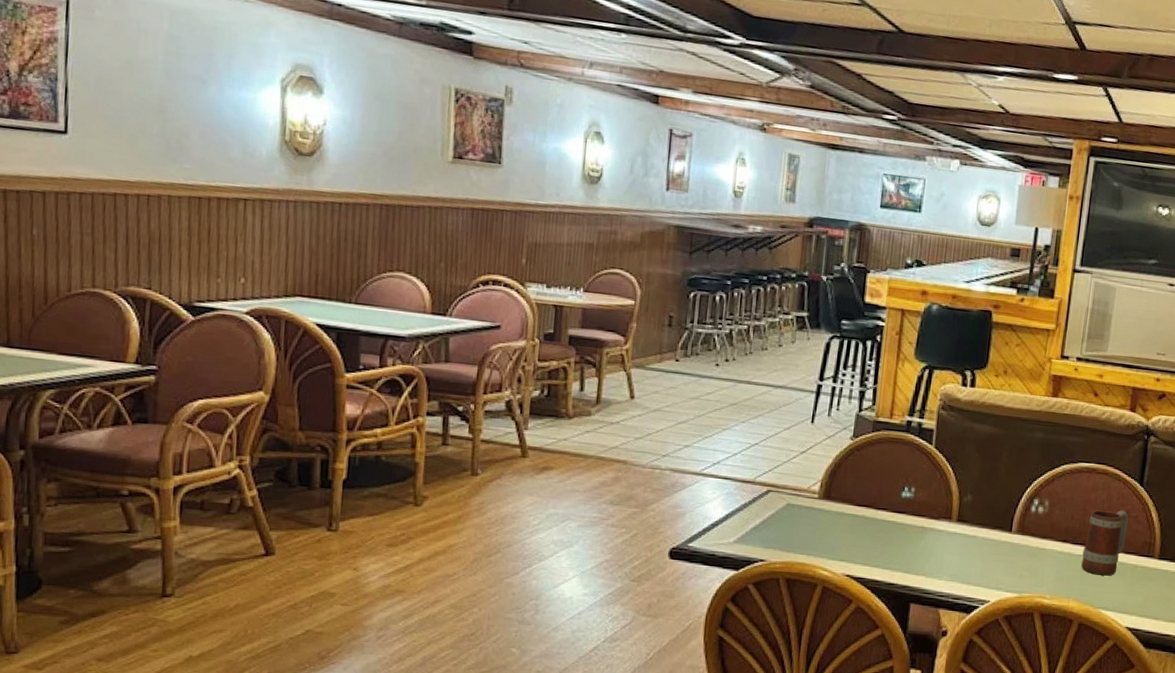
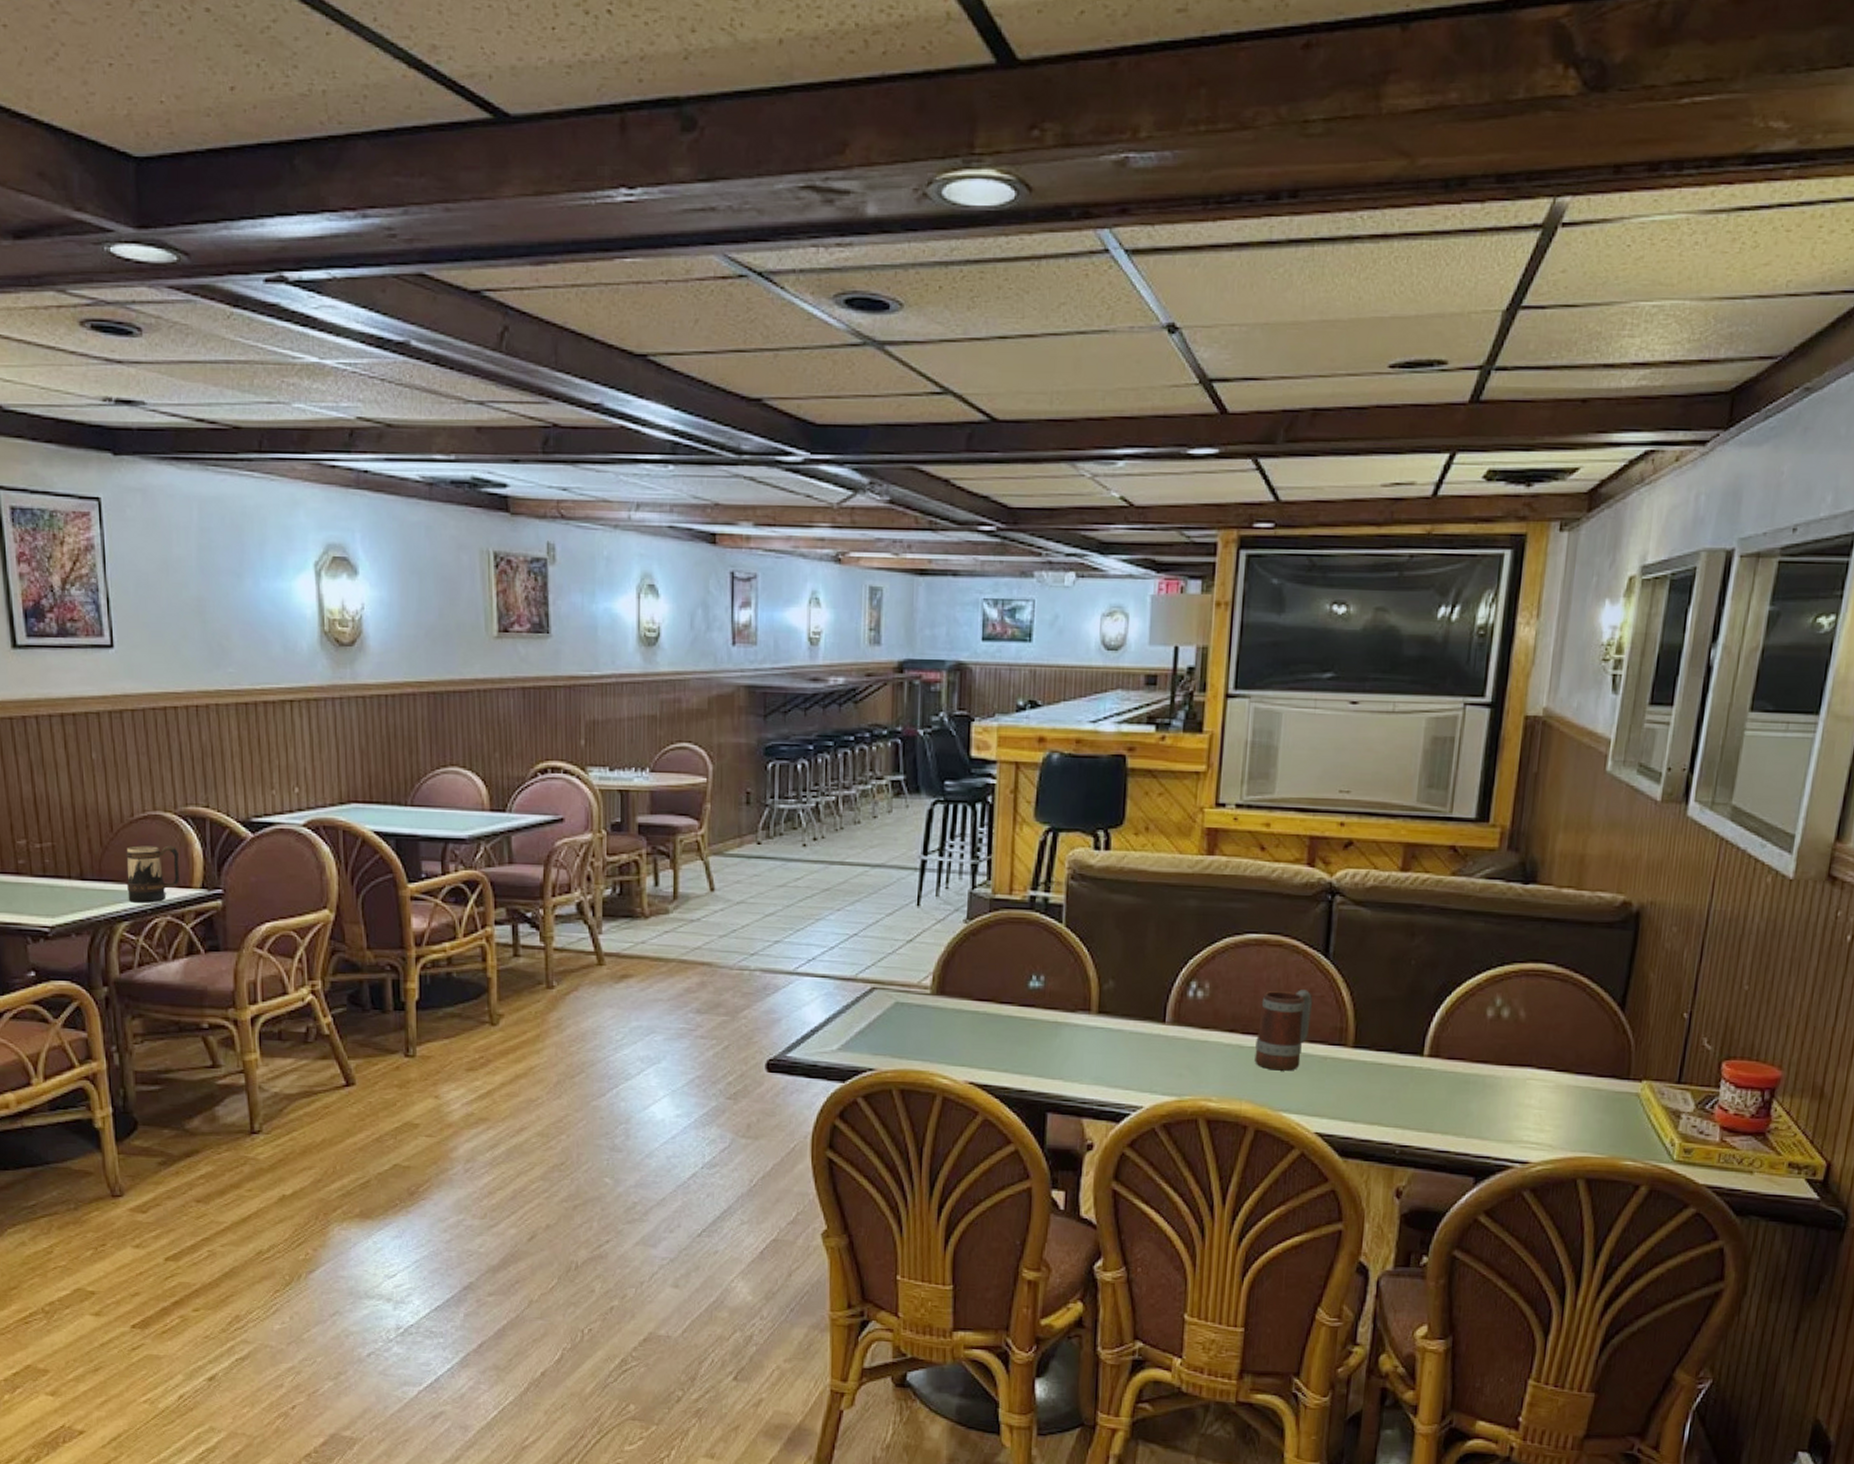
beer mug: none [56,319,114,375] -> present [126,845,179,903]

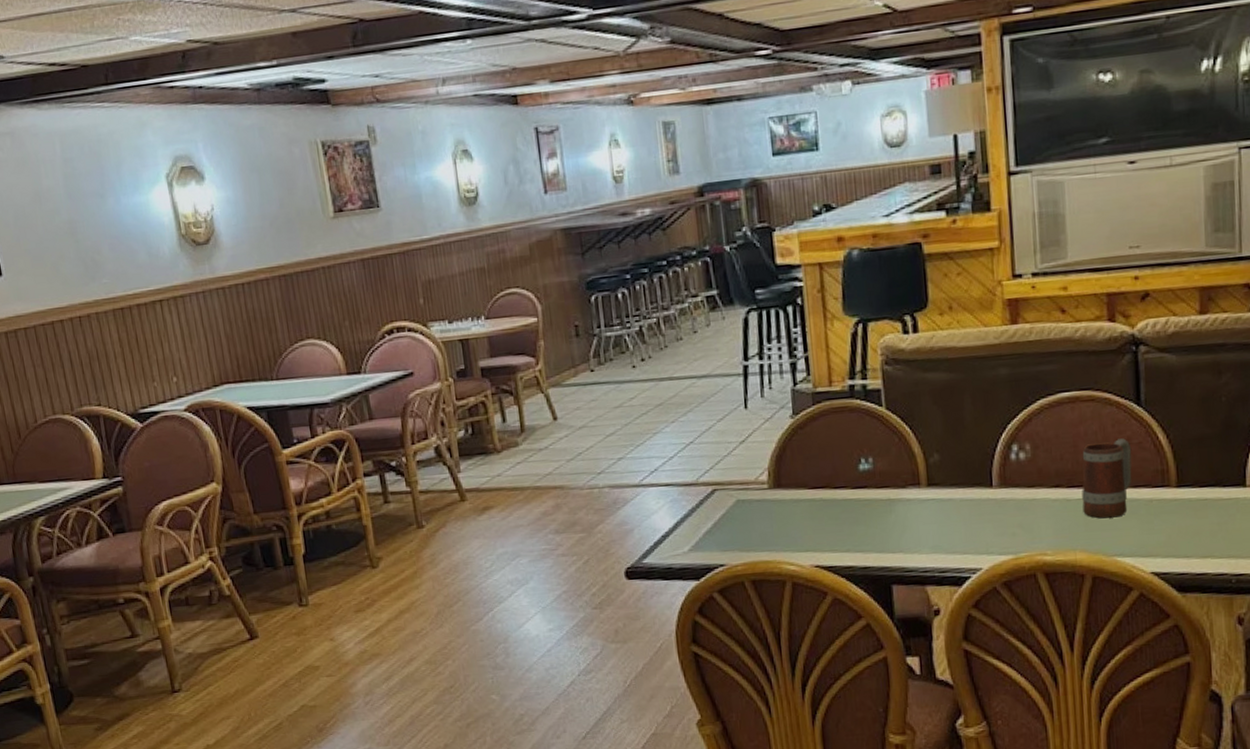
beer mug: present [126,845,179,903] -> none [34,443,83,499]

